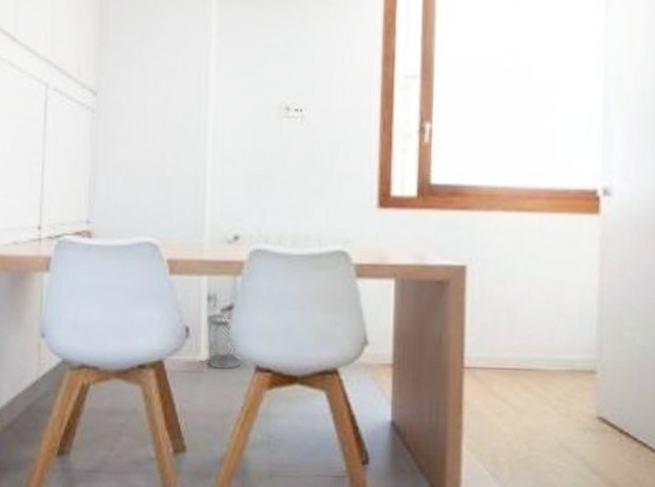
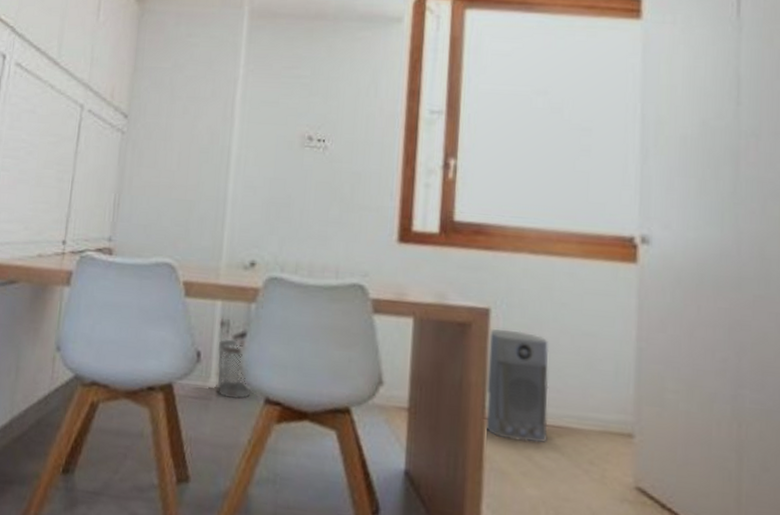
air purifier: none [464,284,521,386] -> present [485,329,549,443]

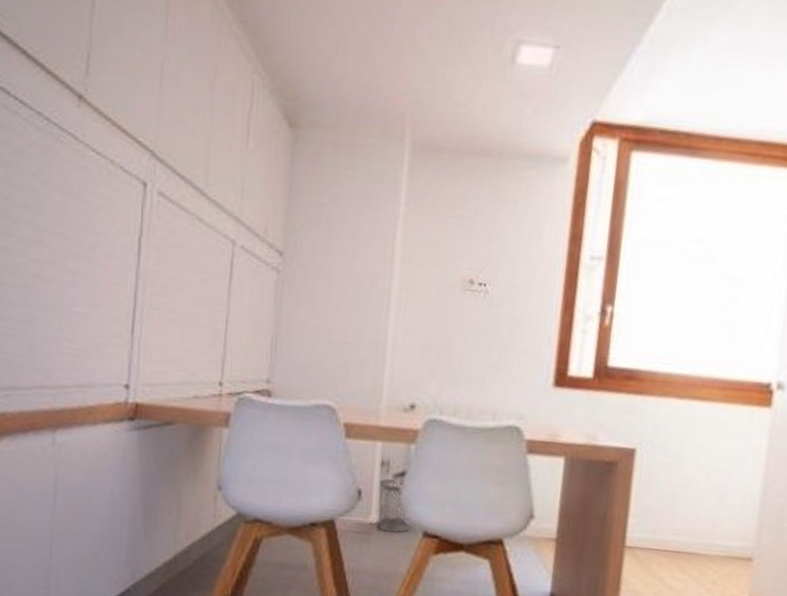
air purifier: present [485,329,549,443] -> none [624,467,686,567]

